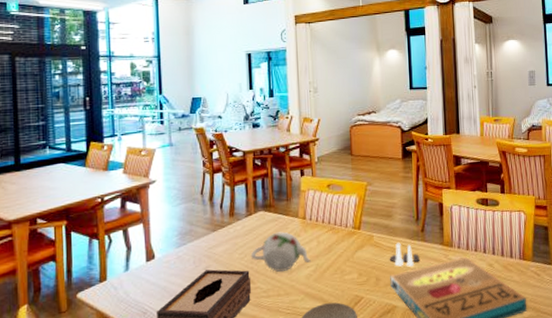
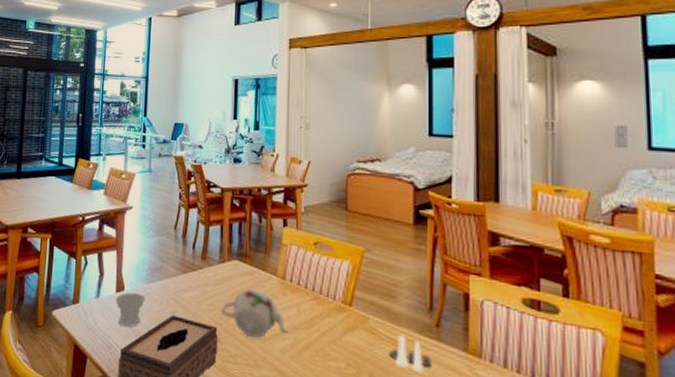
cup: none [146,258,178,291] -> present [115,292,145,328]

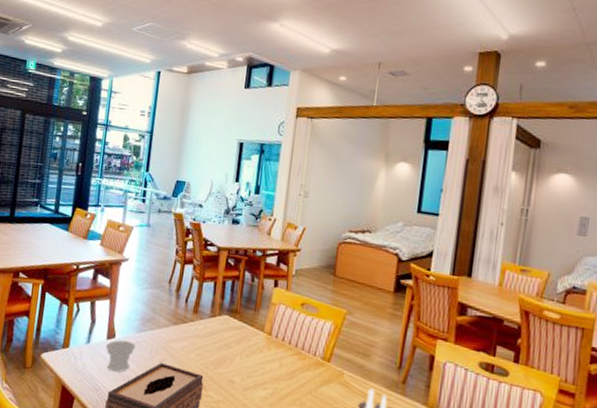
teapot: present [220,288,288,338] -> none [207,342,269,387]

